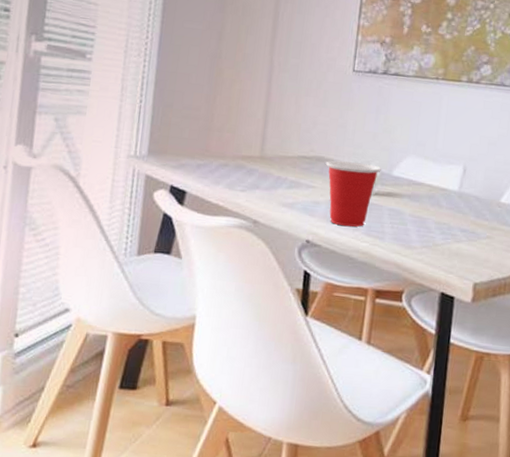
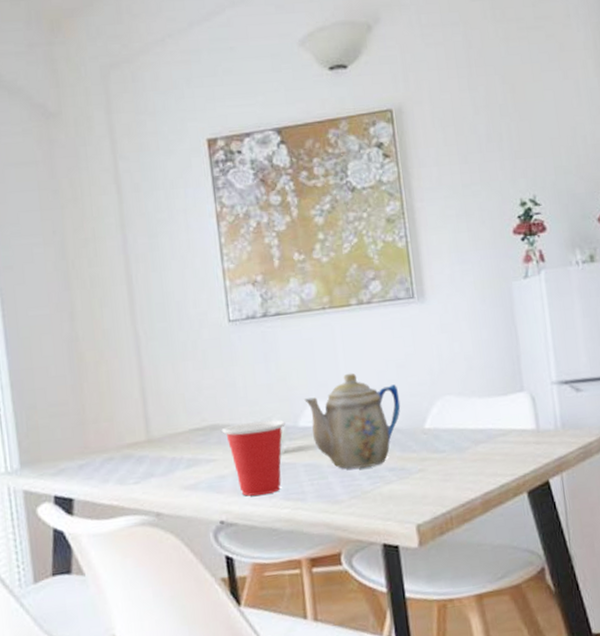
teapot: none [402,139,486,225] -> present [304,373,401,469]

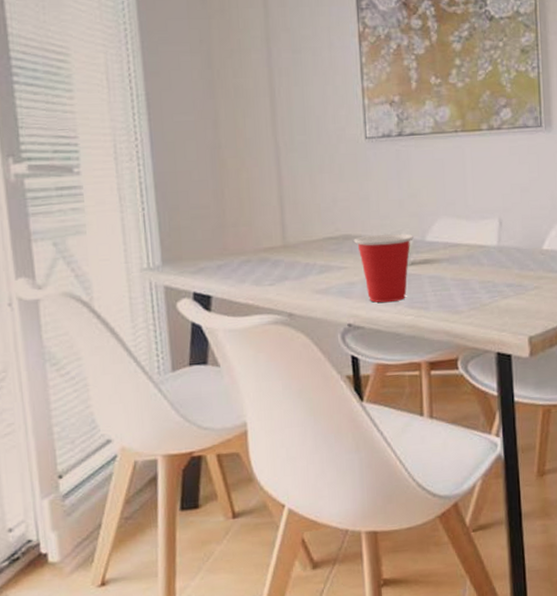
teapot: present [304,373,401,469] -> none [433,194,522,283]

